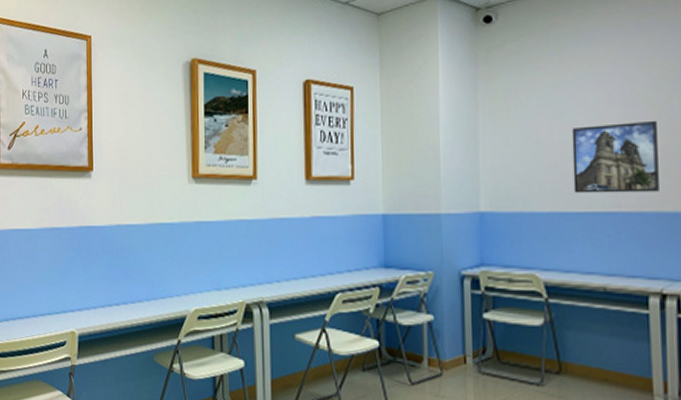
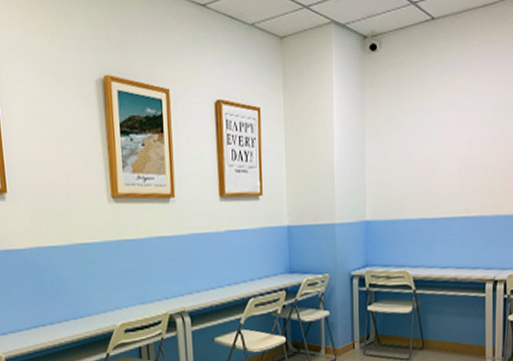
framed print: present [571,120,659,194] -> none [436,140,496,202]

